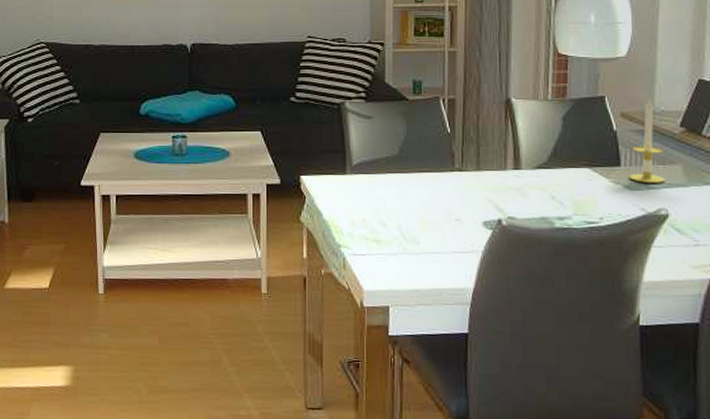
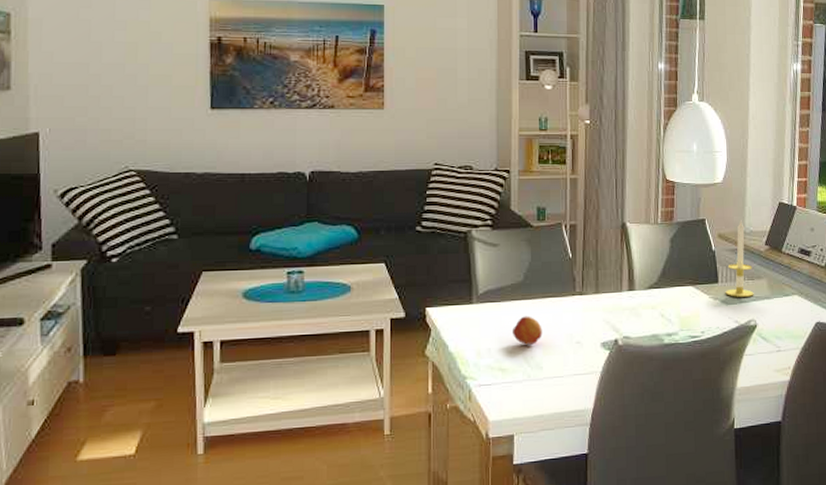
fruit: none [386,189,419,218] -> present [511,316,542,345]

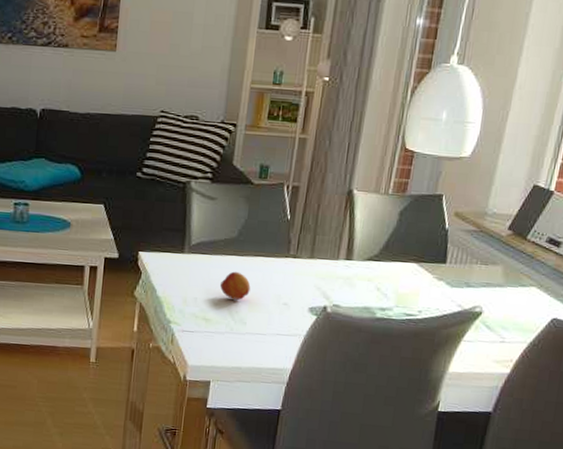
candle: present [725,219,754,297] -> none [452,199,488,282]

